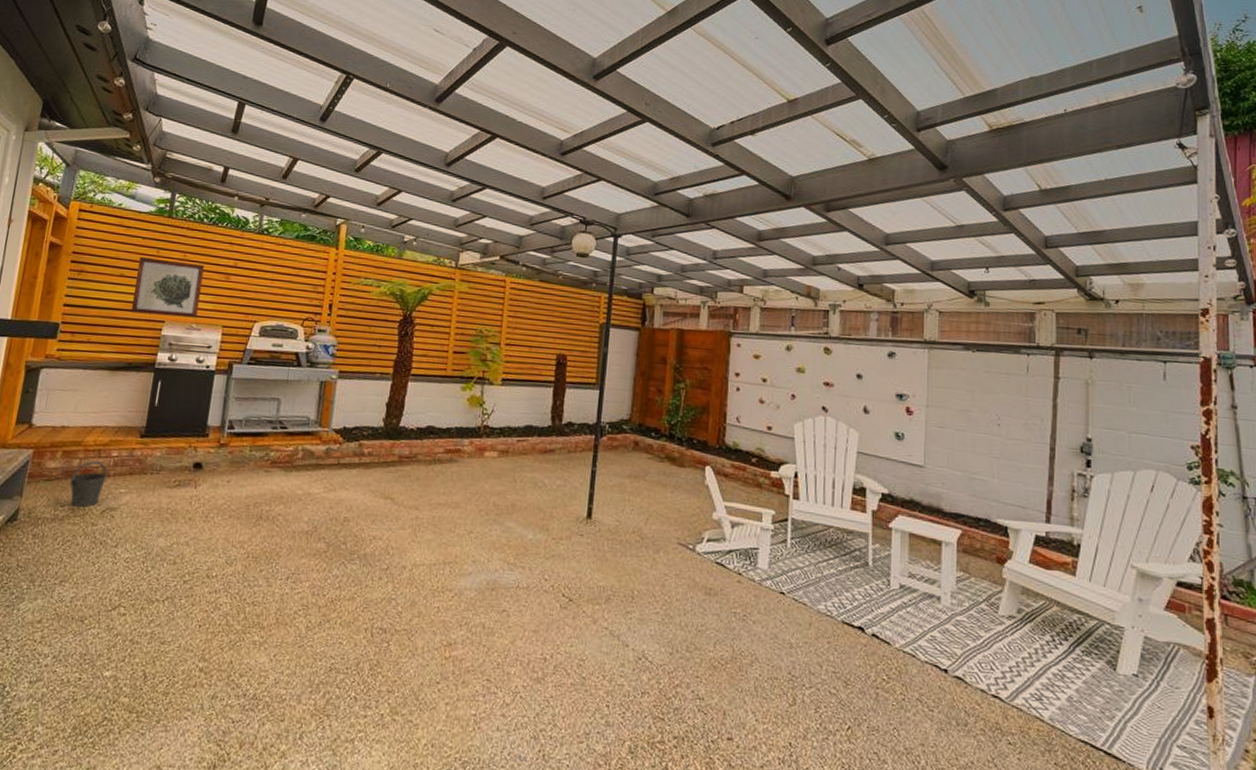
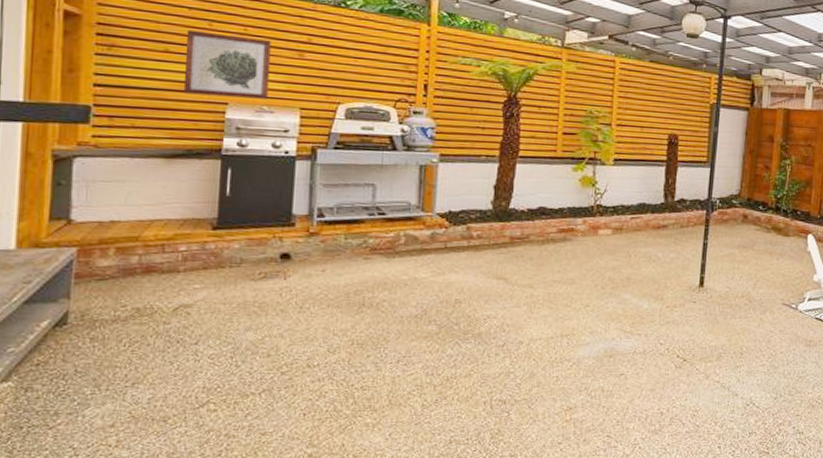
bucket: present [69,461,107,507] -> none [130,257,175,306]

